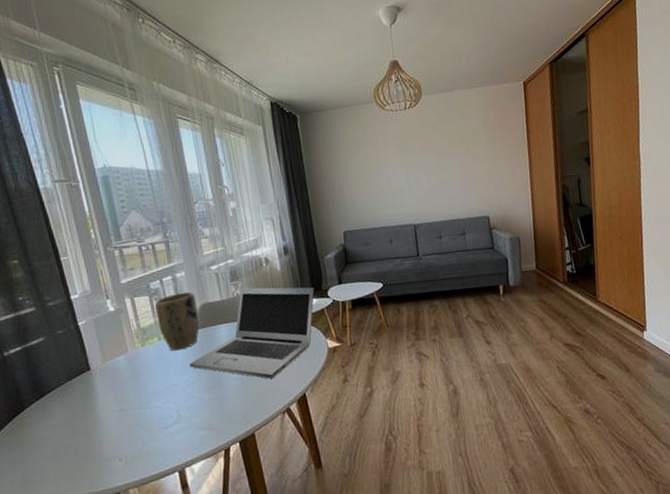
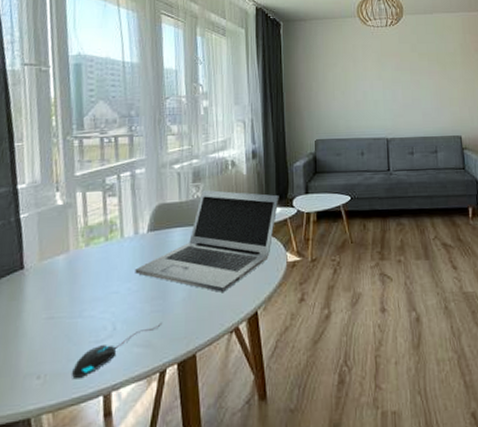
mouse: none [147,408,220,459] -> present [71,322,161,378]
plant pot: present [154,291,199,351] -> none [107,189,153,254]

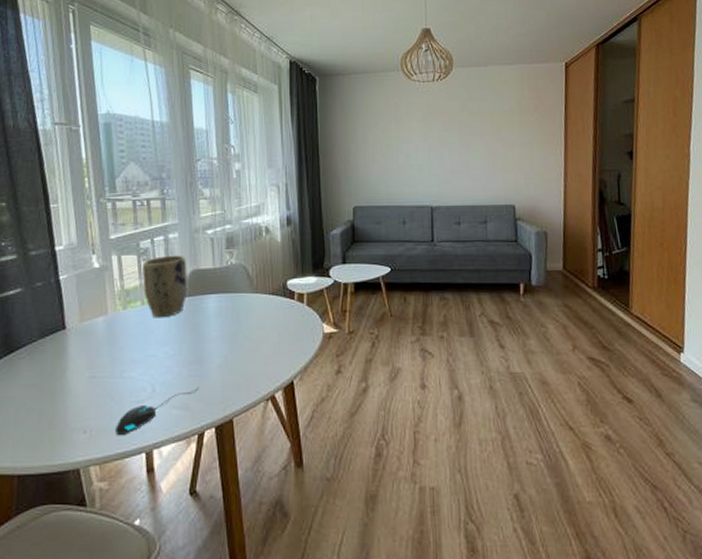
plant pot: none [107,189,153,254] -> present [141,255,187,318]
laptop: present [135,189,279,292] -> none [171,256,315,360]

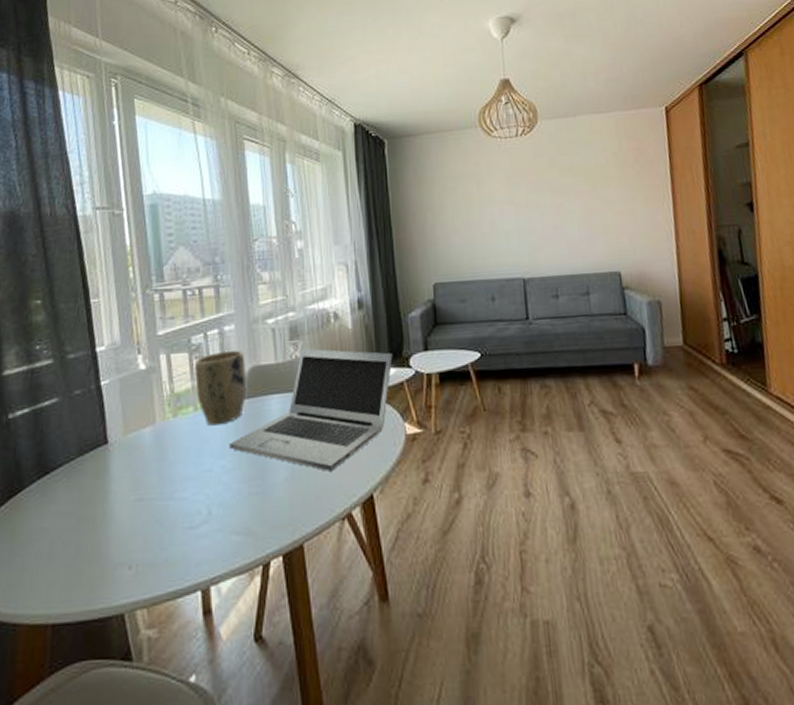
mouse: present [114,386,199,435] -> none [164,506,262,569]
laptop: none [171,256,315,360] -> present [229,348,393,471]

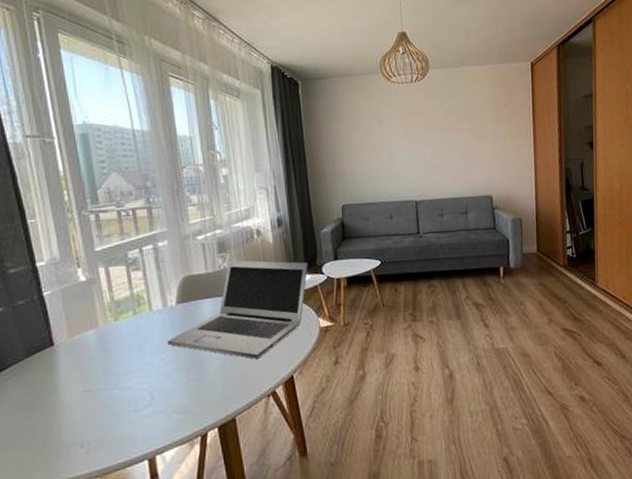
plant pot: present [194,349,246,426] -> none [131,262,180,327]

